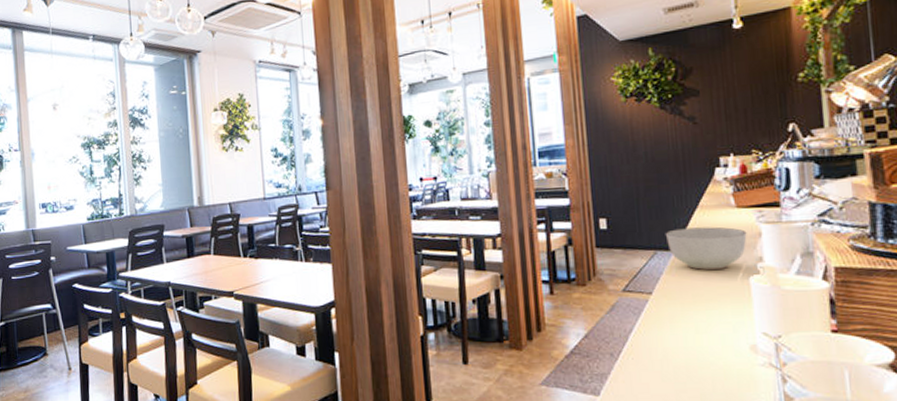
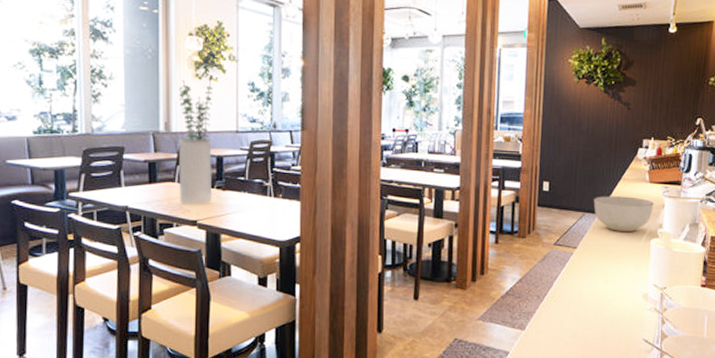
vase: none [209,151,246,278] -> present [179,80,213,206]

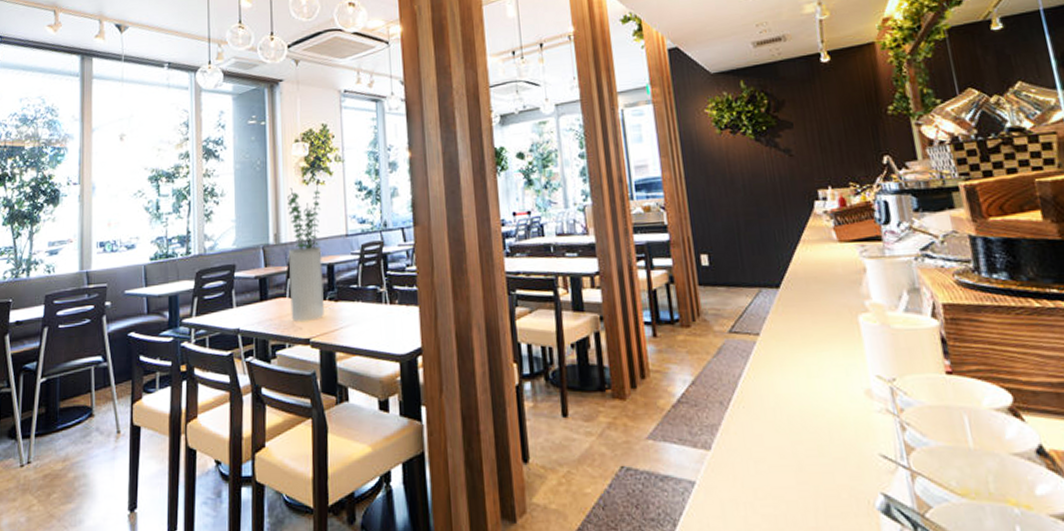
bowl: present [593,196,654,233] -> none [768,262,852,309]

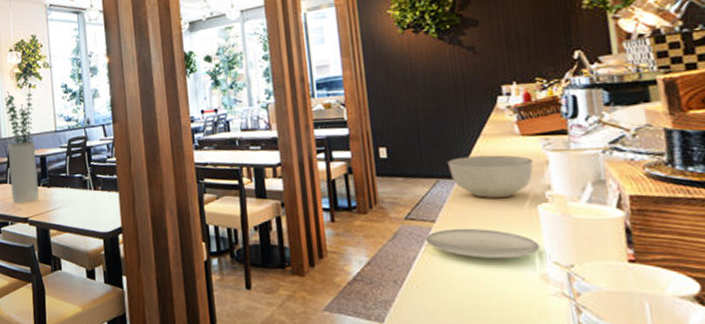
plate: none [750,341,863,374] -> present [425,228,541,259]
bowl: none [768,262,852,309] -> present [447,155,534,199]

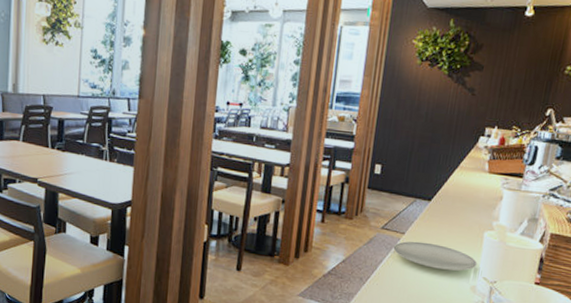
vase: present [5,87,39,205] -> none [23,44,59,165]
bowl: present [447,155,534,199] -> none [426,183,491,223]

